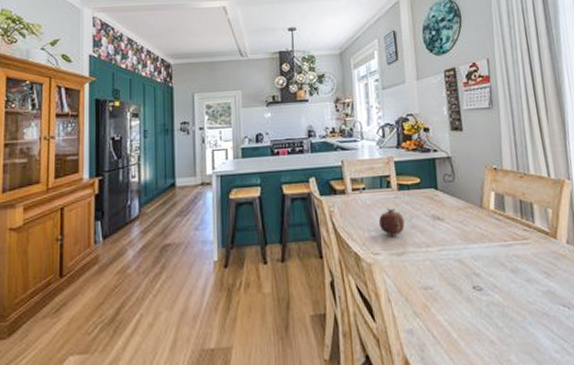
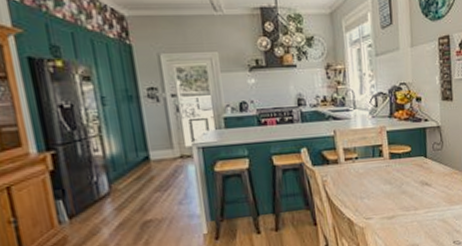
fruit: present [378,208,405,236] -> none [370,176,396,201]

